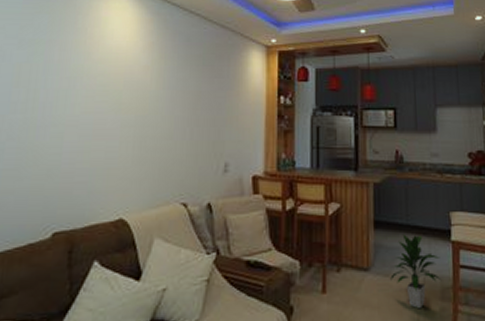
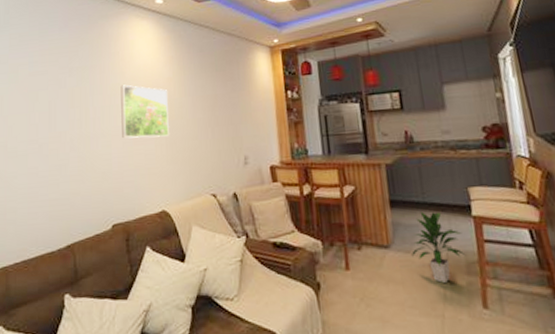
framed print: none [79,67,142,133] -> present [120,85,169,139]

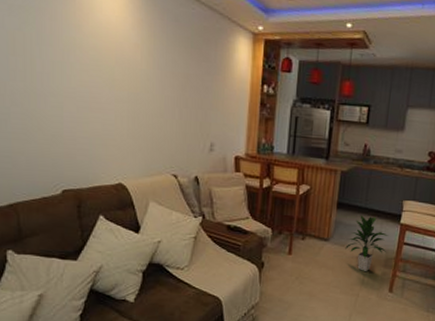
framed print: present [120,85,169,139] -> none [76,40,133,109]

